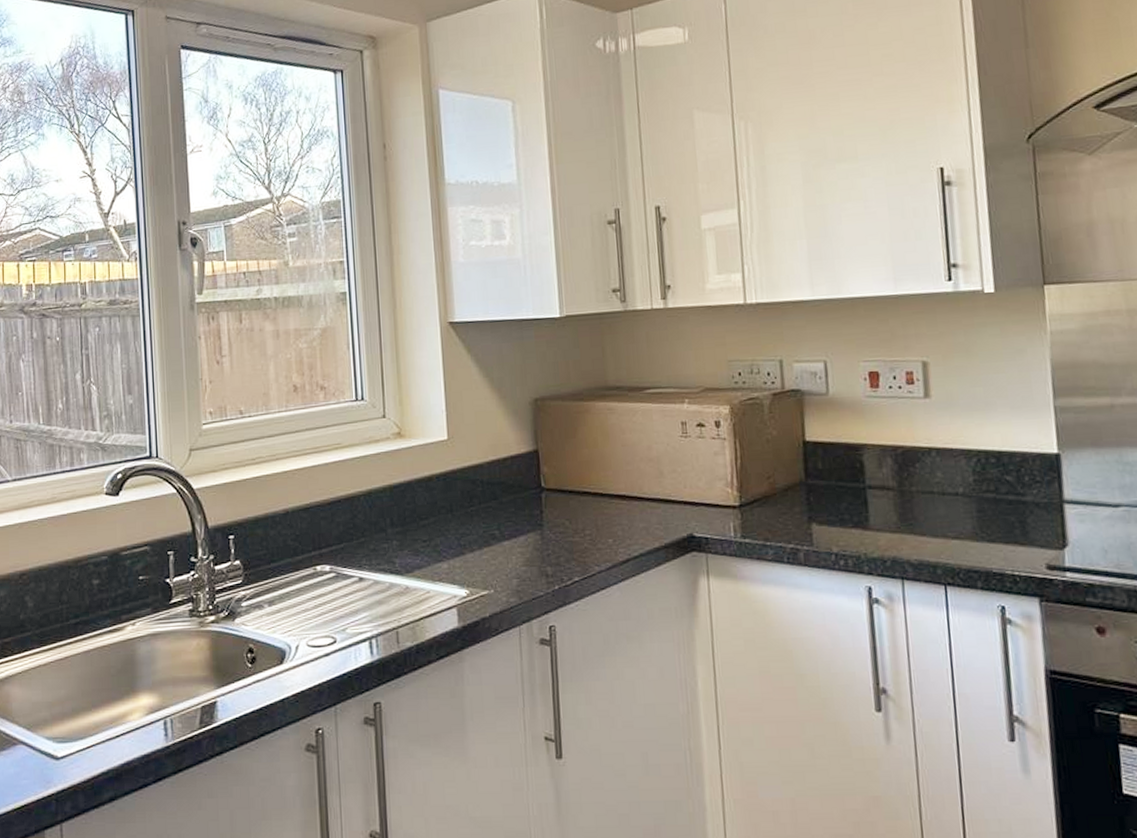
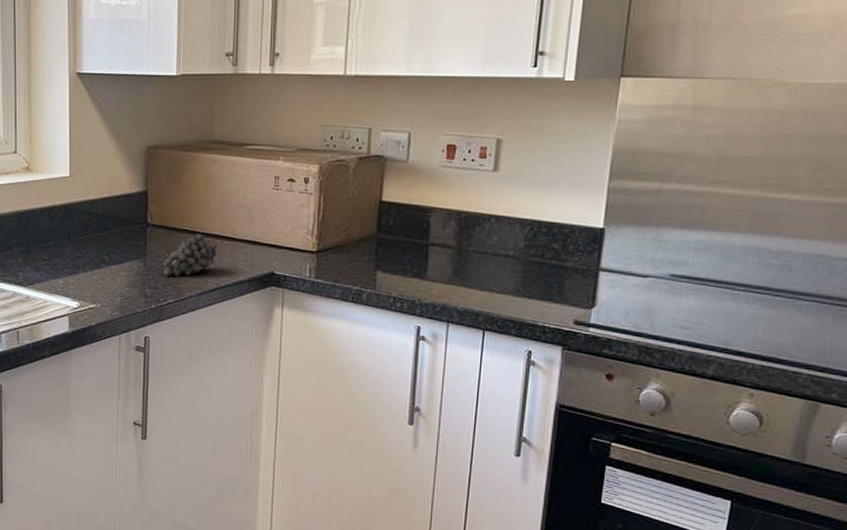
fruit: none [564,495,626,549] -> present [163,234,218,276]

